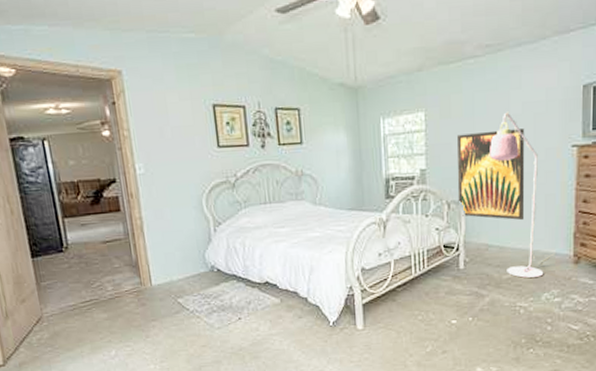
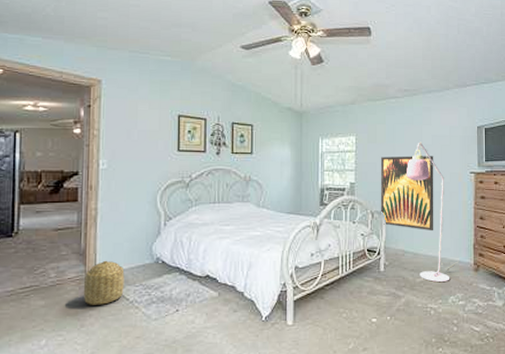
basket: none [141,271,183,316] -> present [83,260,125,305]

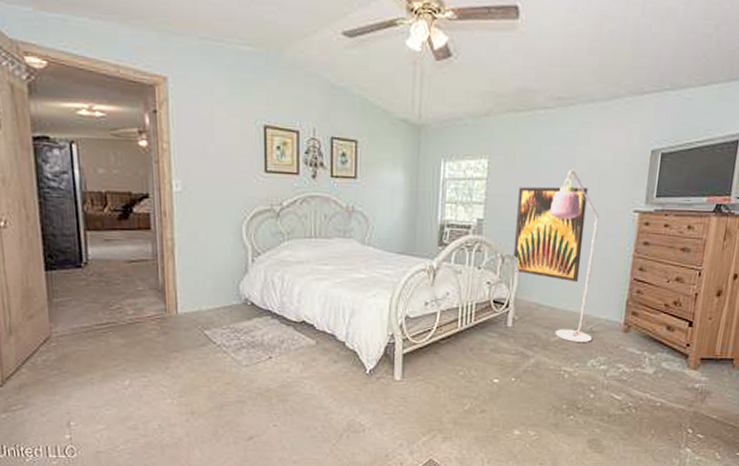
basket: present [83,260,125,305] -> none [164,298,210,347]

